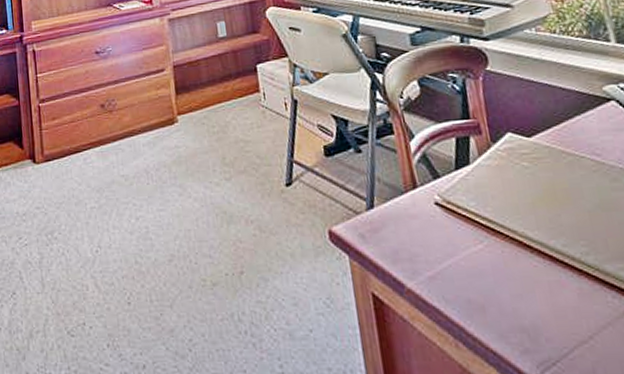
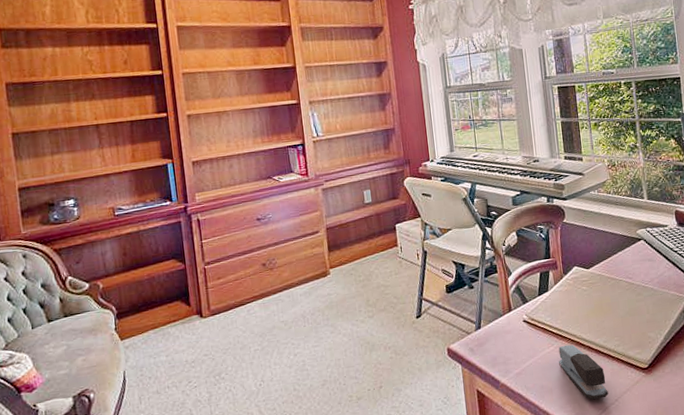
stapler: none [490,244,577,332] -> present [558,345,608,400]

